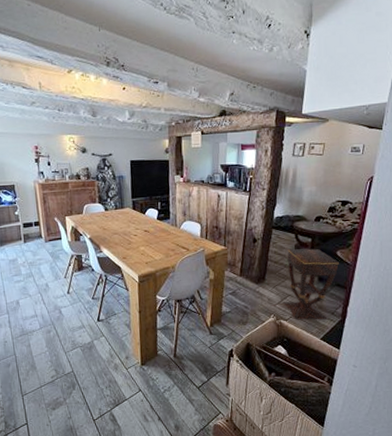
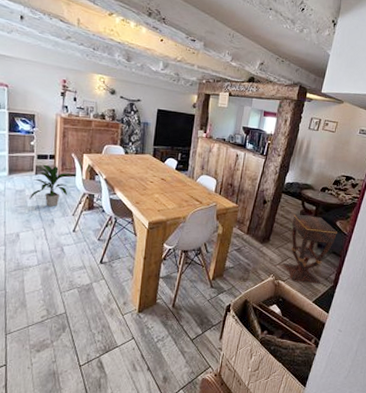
indoor plant: none [22,231,59,272] -> present [29,164,74,207]

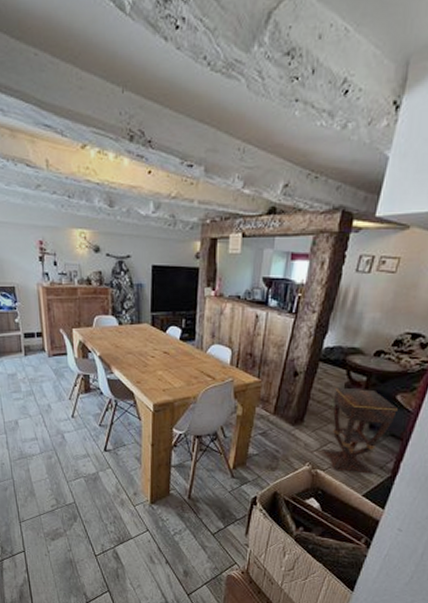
indoor plant: present [29,164,74,207] -> none [22,343,64,391]

